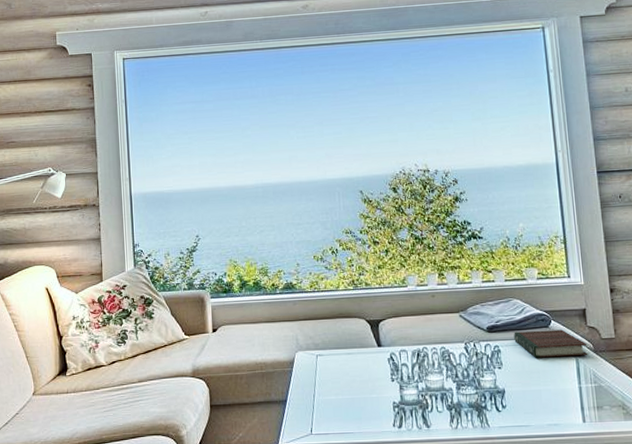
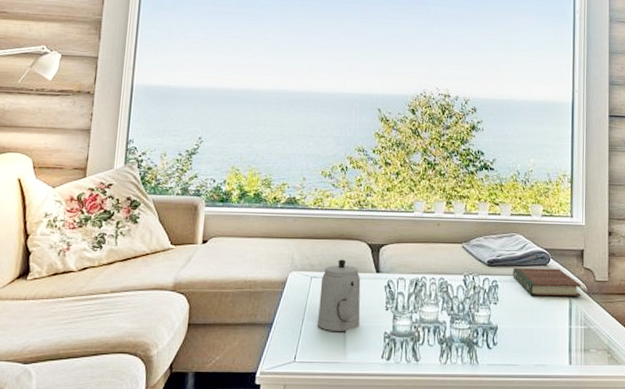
teapot: none [326,336,369,404] -> present [317,259,361,331]

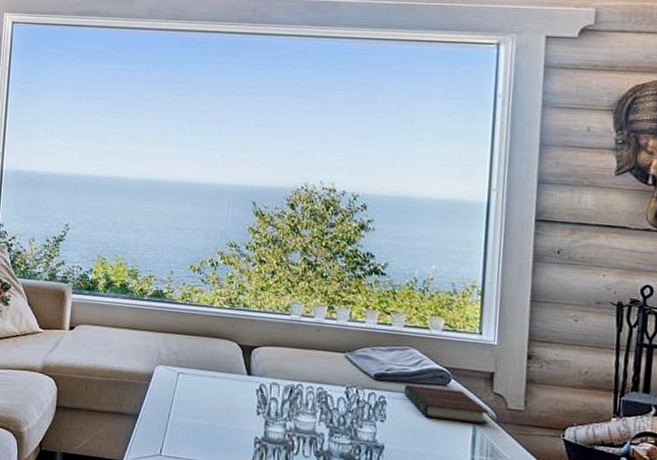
teapot: present [317,259,361,331] -> none [183,357,231,431]

